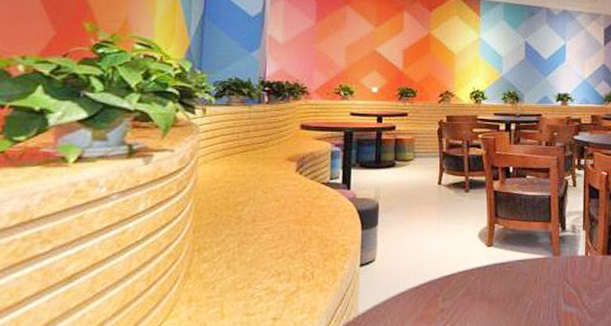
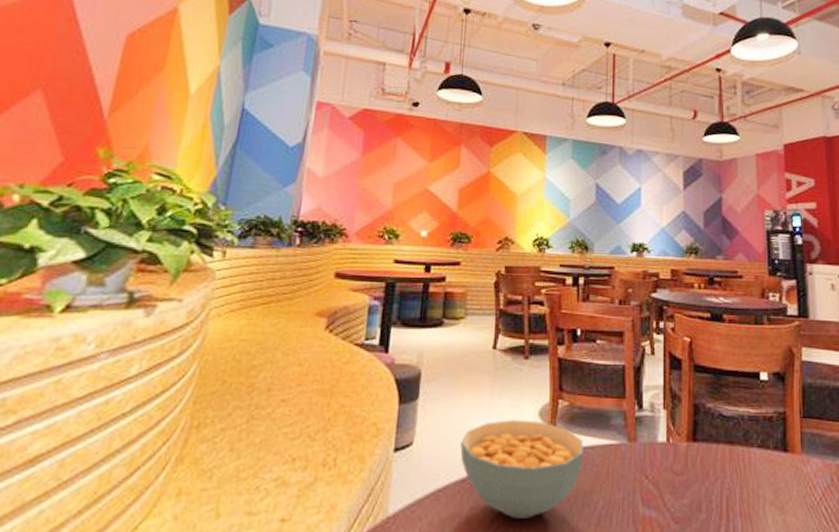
cereal bowl: none [414,240,516,315] -> present [460,420,584,519]

